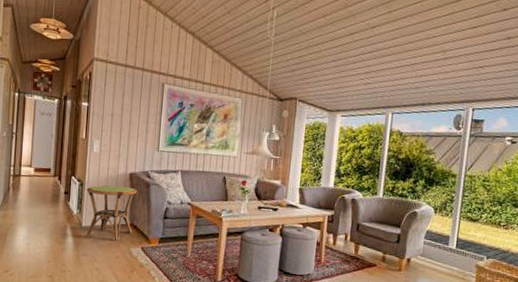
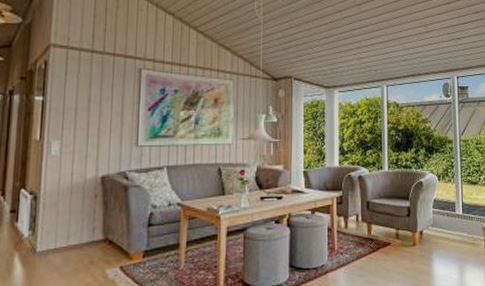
side table: present [85,185,138,241] -> none [41,193,112,265]

